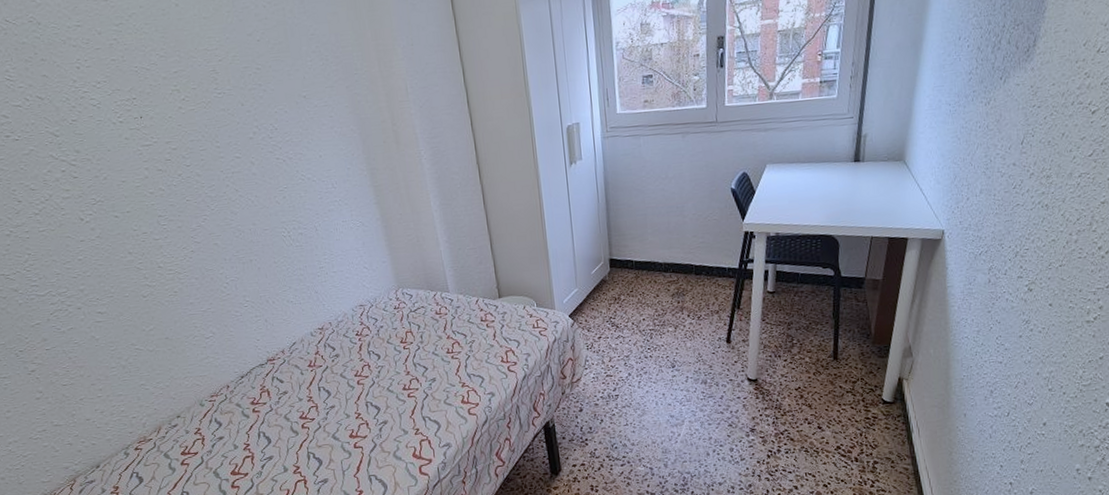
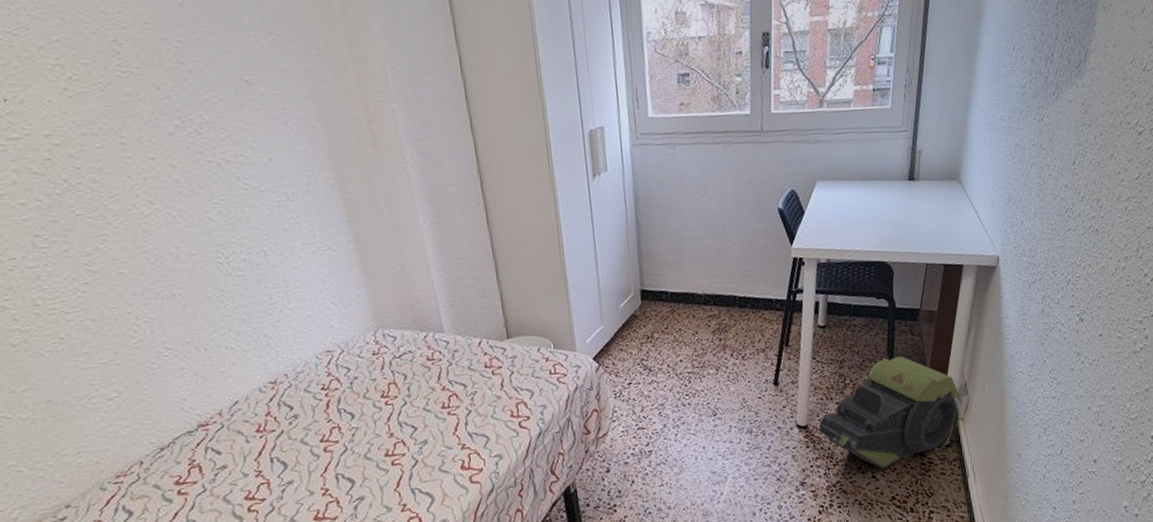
backpack: none [767,320,907,421] -> present [818,356,963,470]

